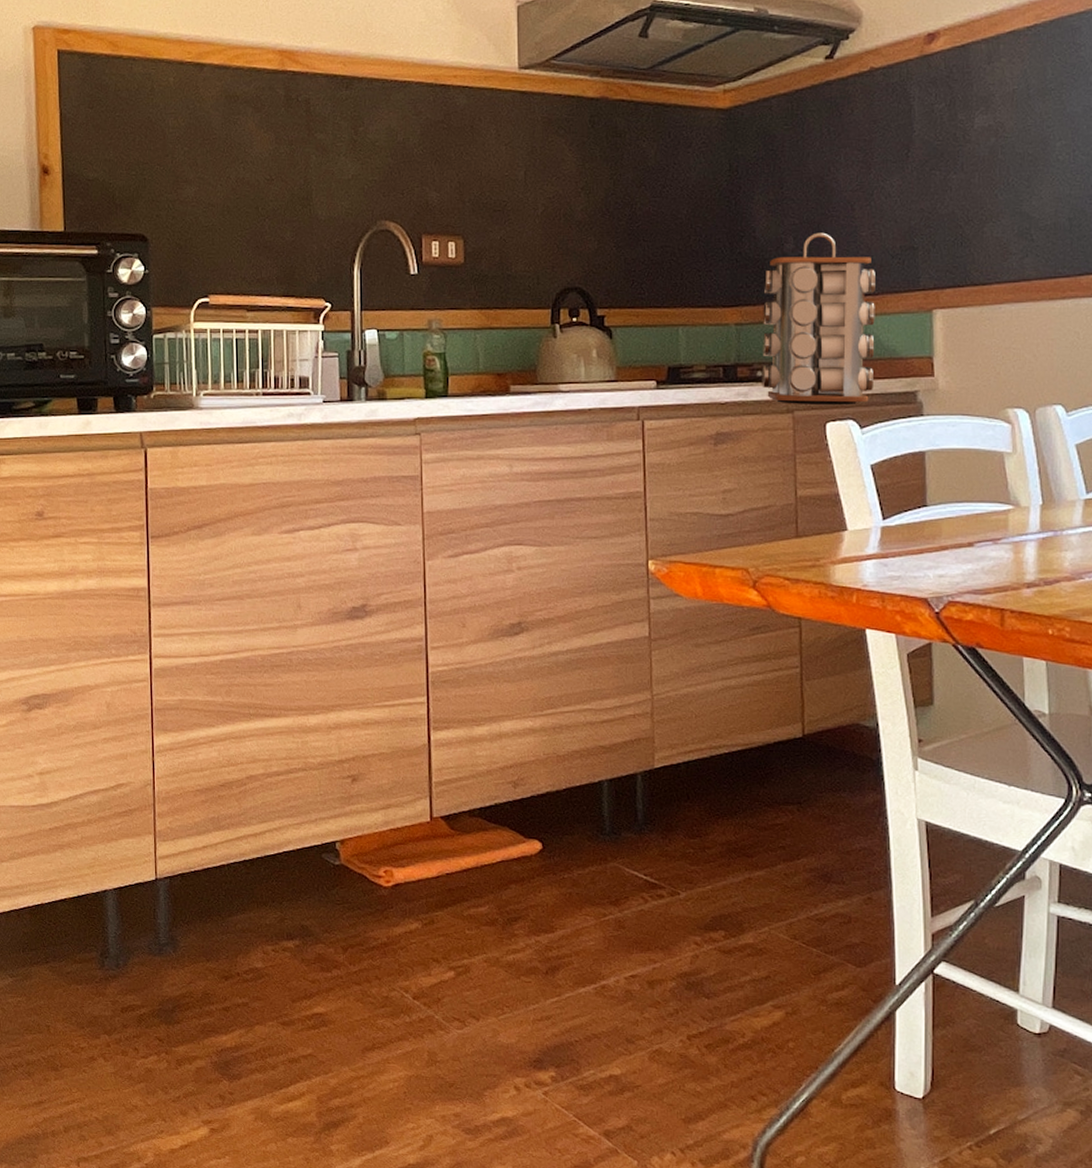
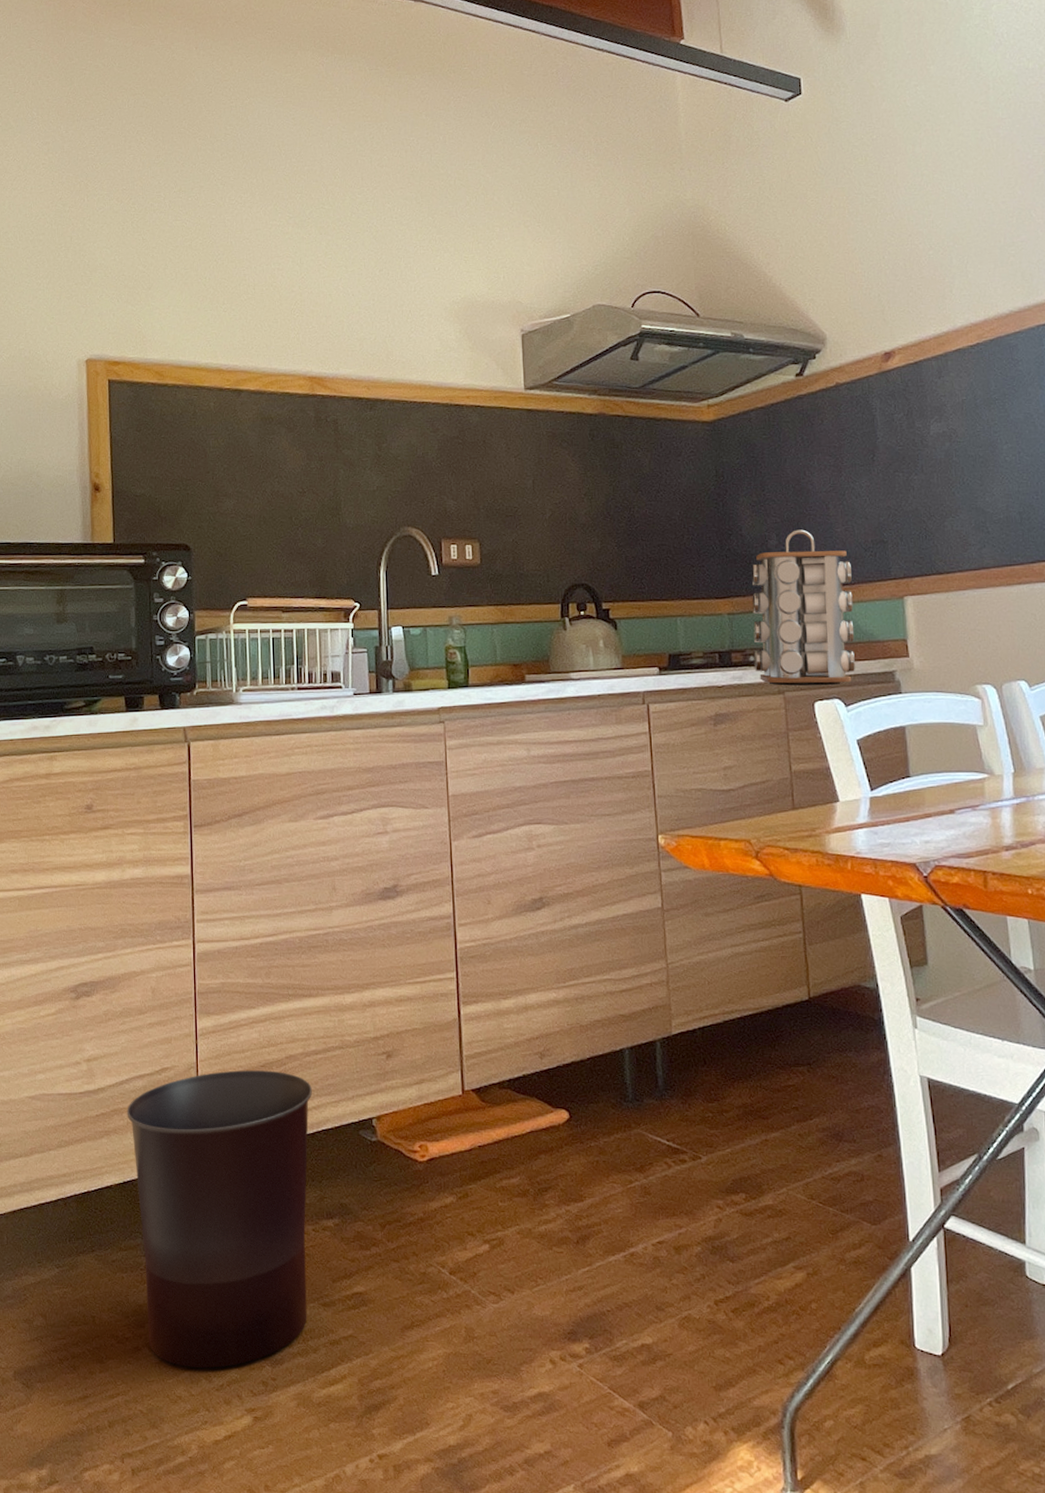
waste bin: none [81,789,273,1080] -> present [127,1070,312,1368]

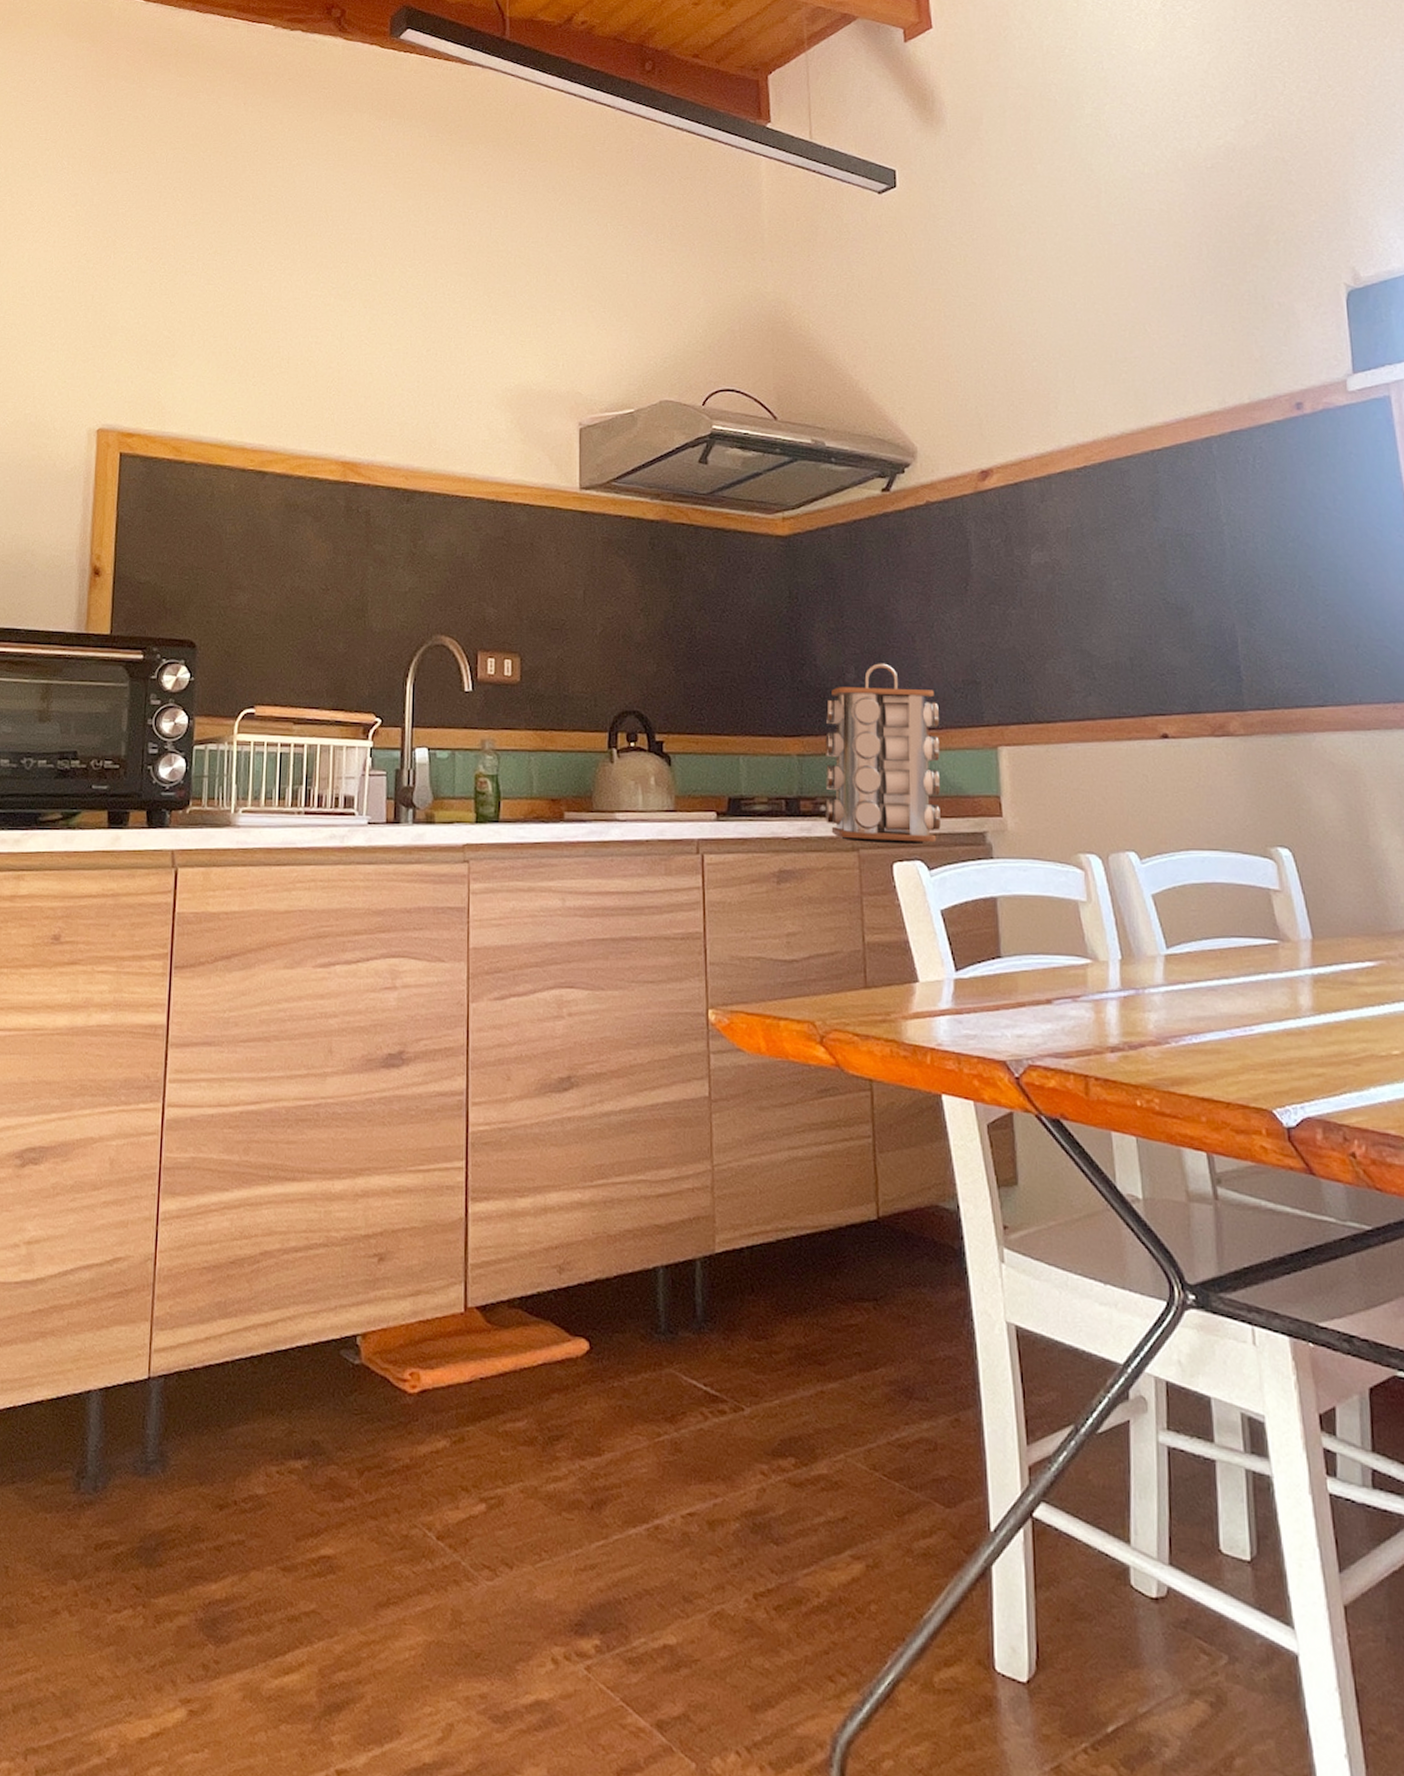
waste bin: present [127,1070,312,1368] -> none [68,1266,288,1643]

